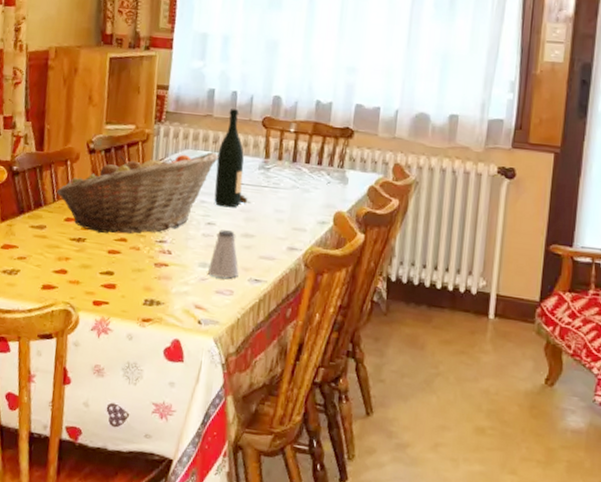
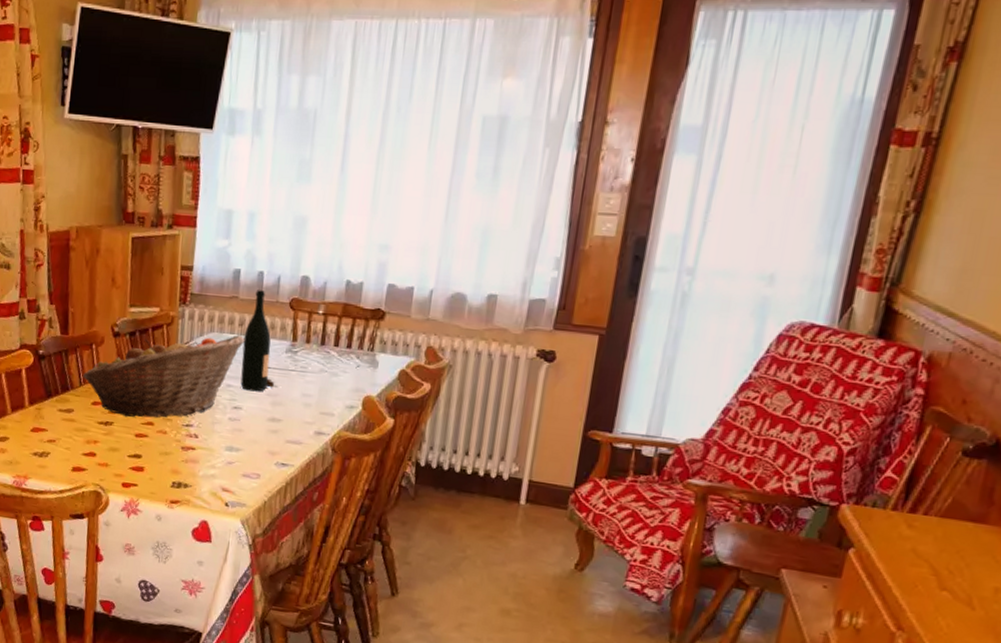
saltshaker: present [208,229,239,279] -> none [235,413,266,462]

